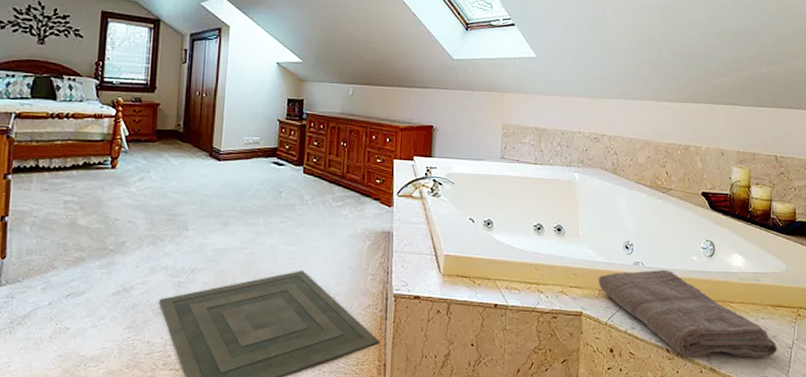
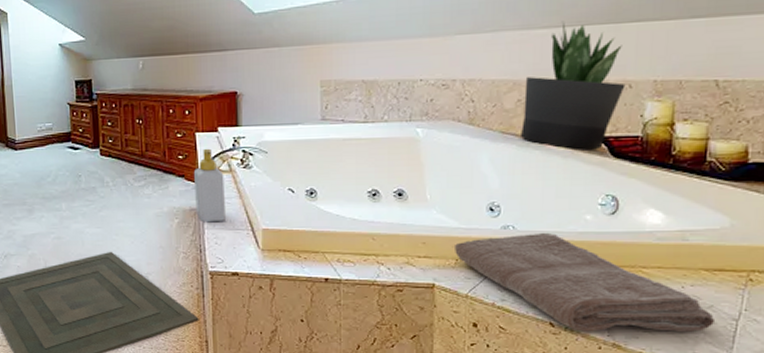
soap bottle: none [387,175,416,246] -> present [193,148,227,223]
planter: none [649,97,720,203] -> present [521,21,626,150]

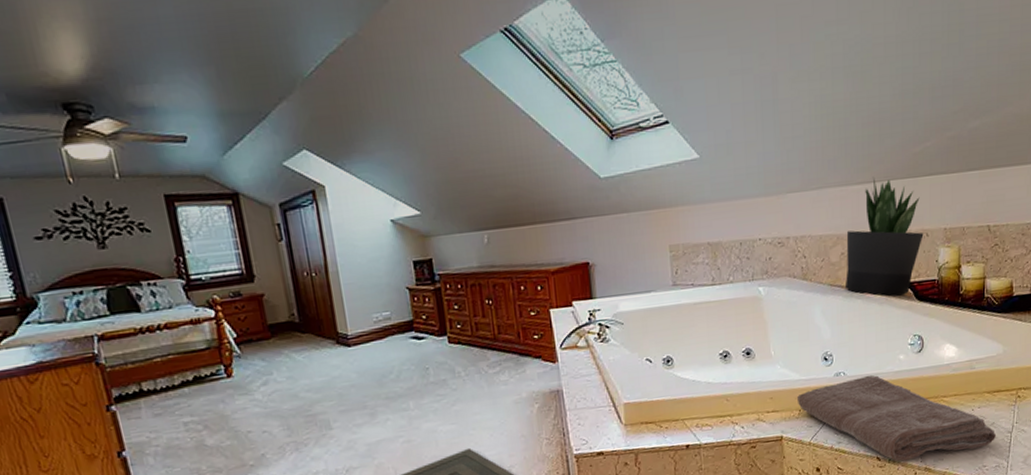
soap bottle: present [193,148,227,223] -> none [550,324,588,404]

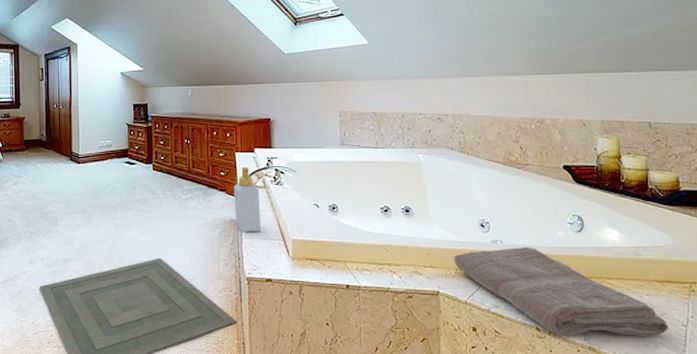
soap bottle: none [550,324,588,404] -> present [233,166,262,233]
planter: present [846,176,924,296] -> none [502,70,581,177]

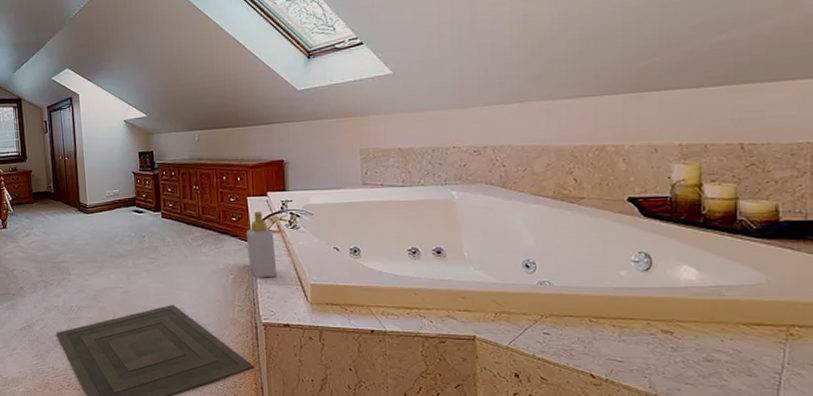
towel: present [454,246,669,336] -> none [493,287,758,385]

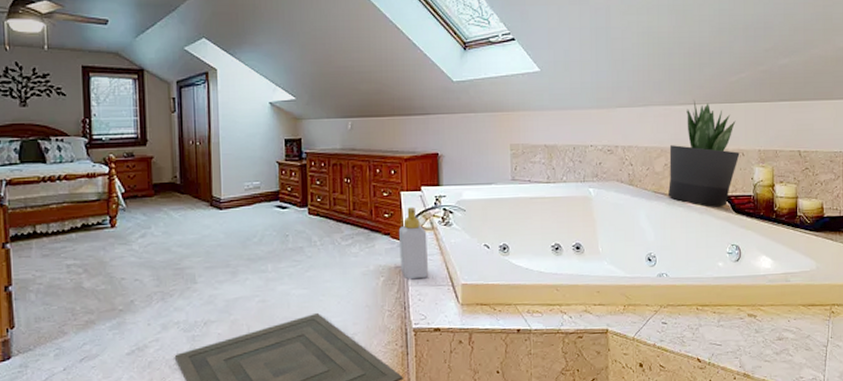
planter: none [552,91,651,211] -> present [668,99,740,207]

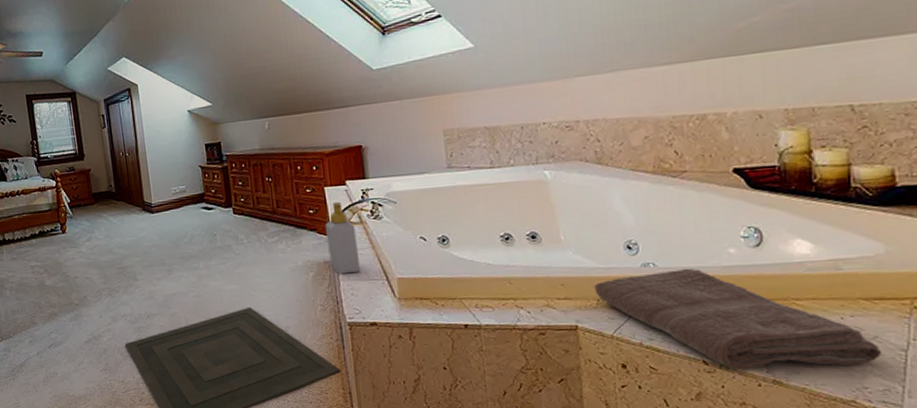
towel: none [623,278,813,365] -> present [595,268,883,369]
planter: present [668,99,740,207] -> none [650,56,756,183]

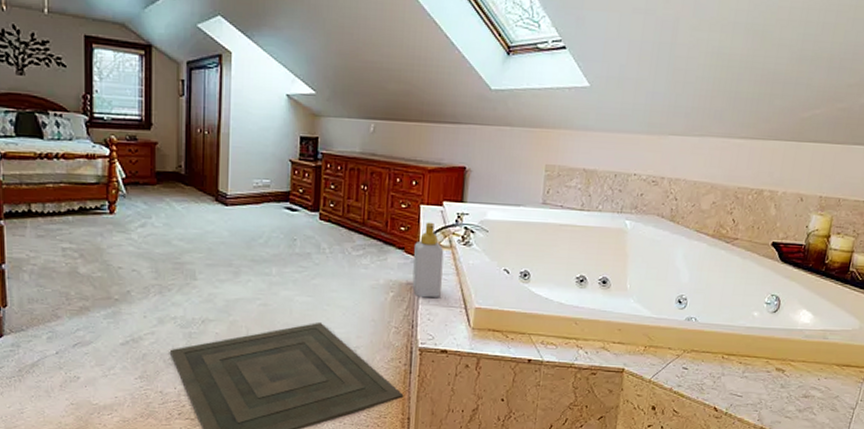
towel: present [595,268,883,369] -> none [645,325,839,418]

